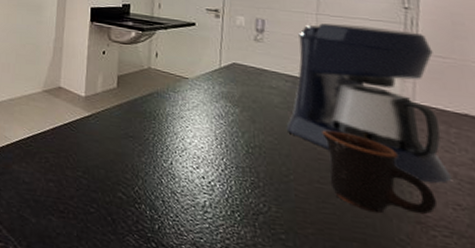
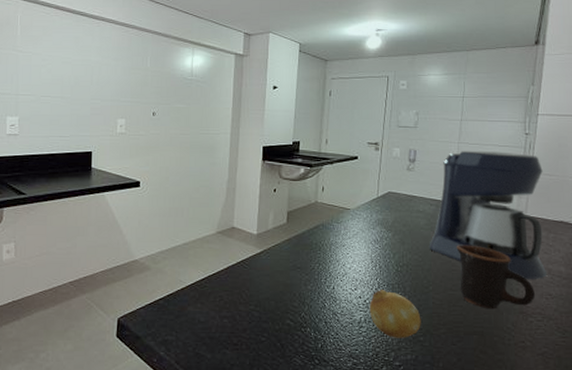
fruit: none [214,171,282,233] -> present [369,290,421,338]

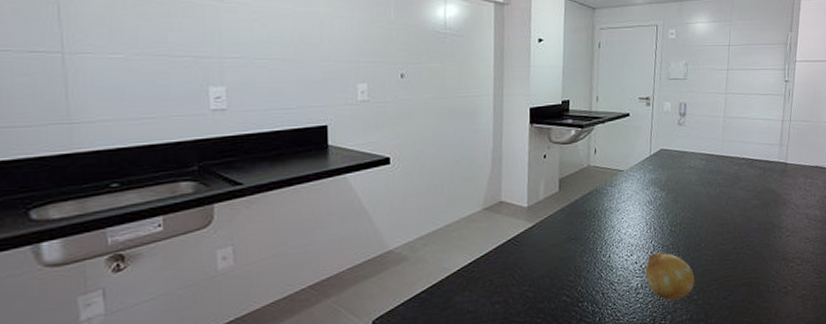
coffee maker: present [429,151,546,279] -> none [700,100,804,226]
mug: present [456,244,535,310] -> none [725,197,795,260]

